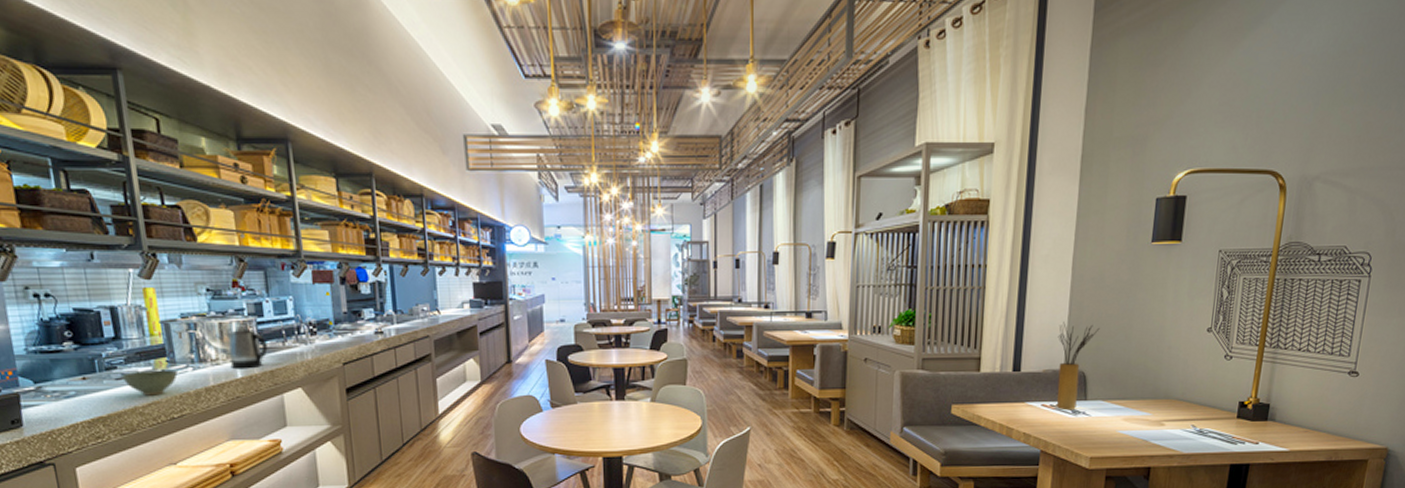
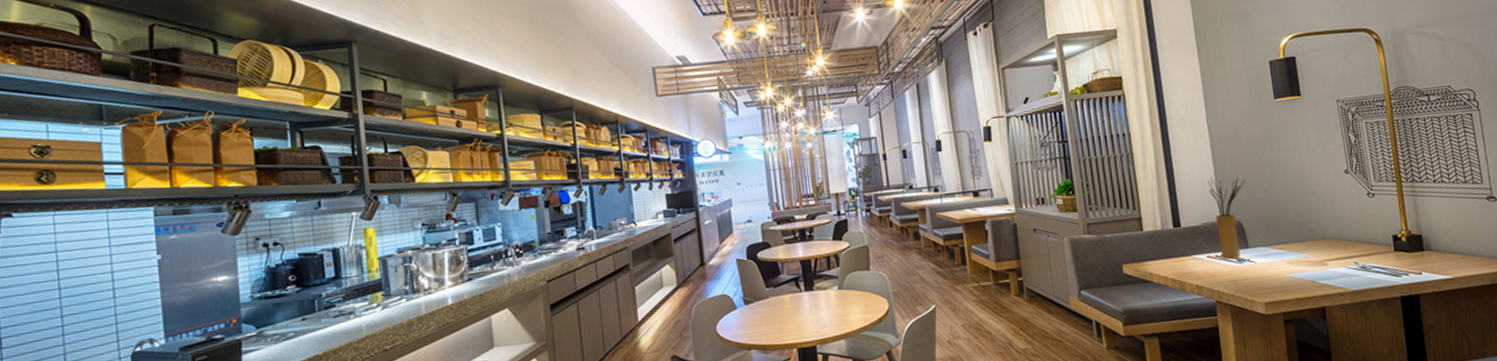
bowl: present [122,369,178,396] -> none [339,302,392,331]
kettle: present [228,329,268,369] -> none [440,257,477,296]

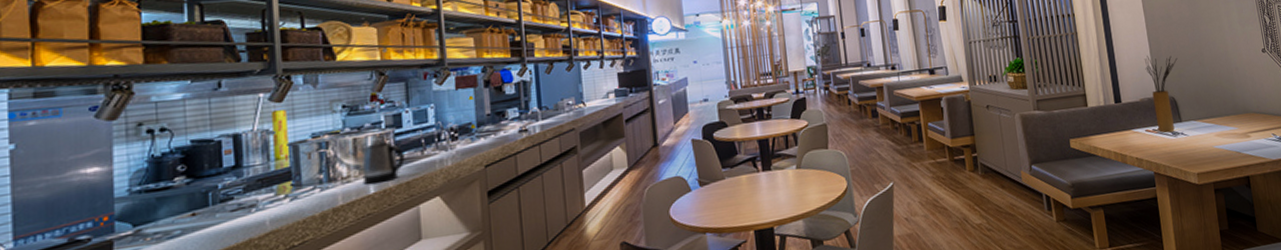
kettle: none [440,257,477,296] -> present [362,142,405,184]

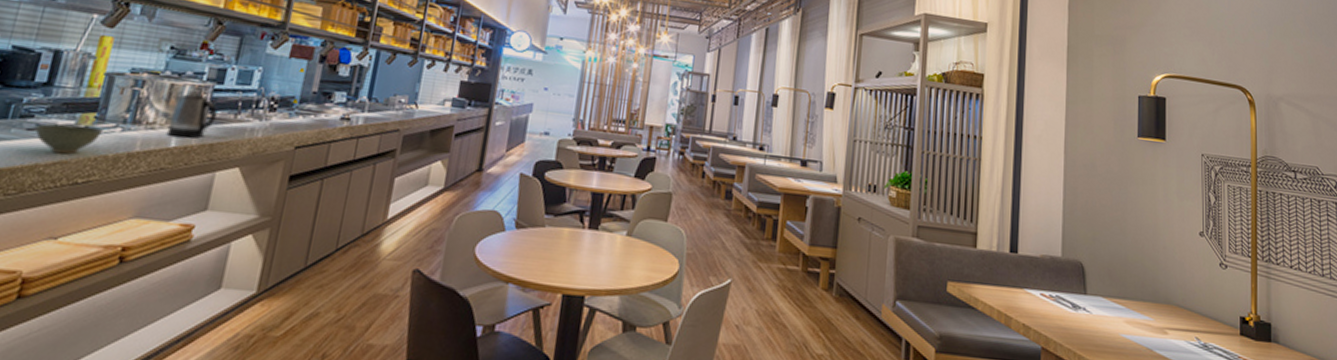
bowl: none [238,193,303,226] -> present [35,123,103,155]
vase: present [1144,55,1178,134] -> none [1054,206,1095,305]

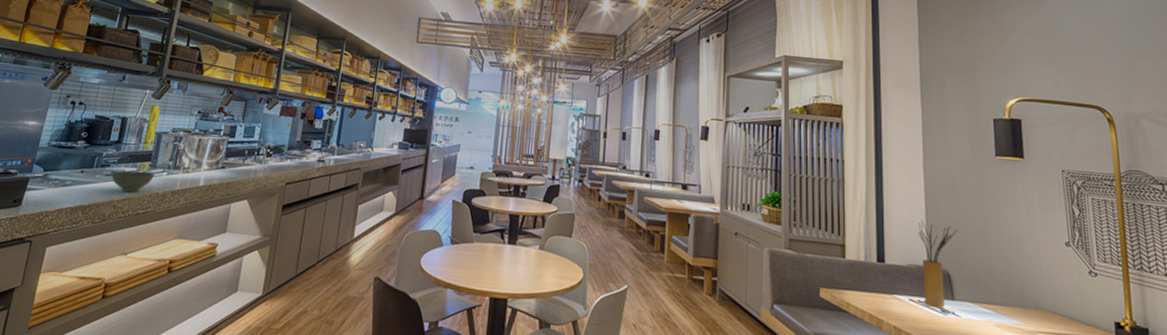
kettle: present [166,94,218,139] -> none [197,146,231,179]
vase: none [1054,206,1095,305] -> present [917,220,958,309]

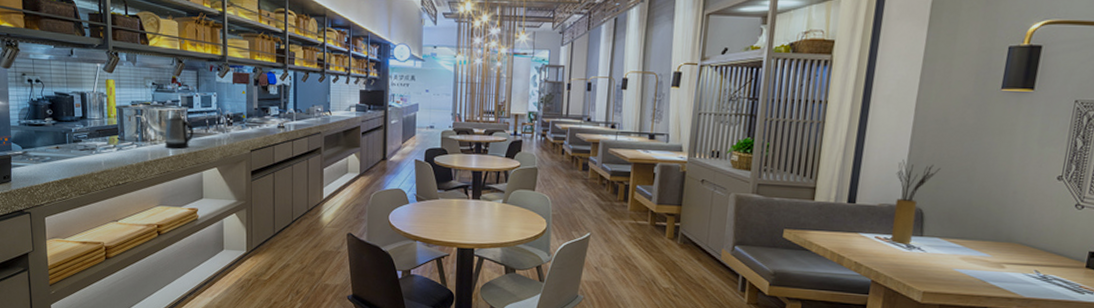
bowl: present [111,170,155,193] -> none [85,144,125,165]
kettle: none [197,146,231,179] -> present [164,117,194,150]

